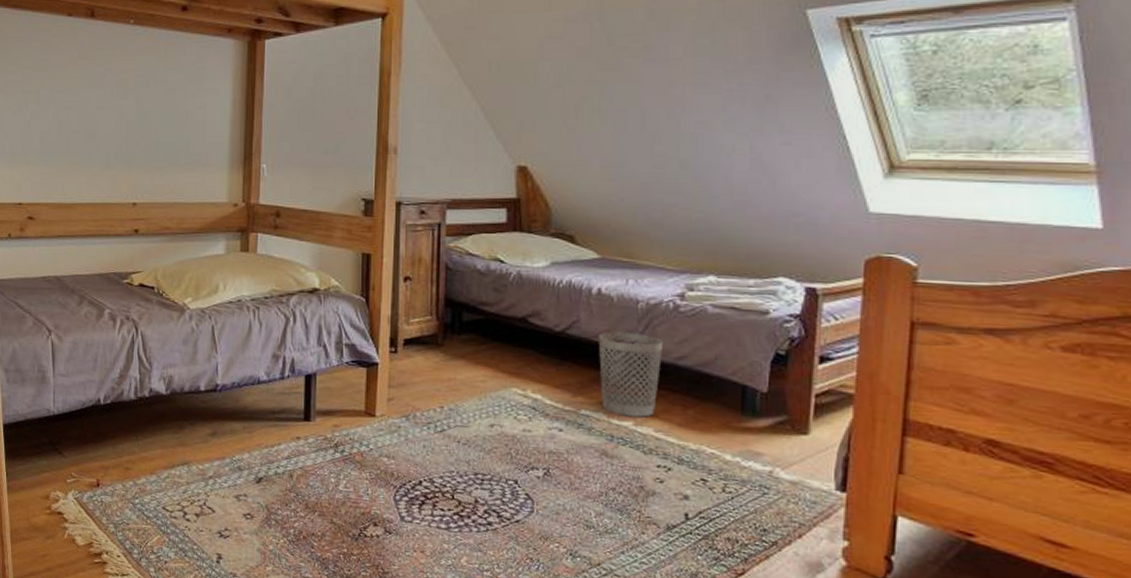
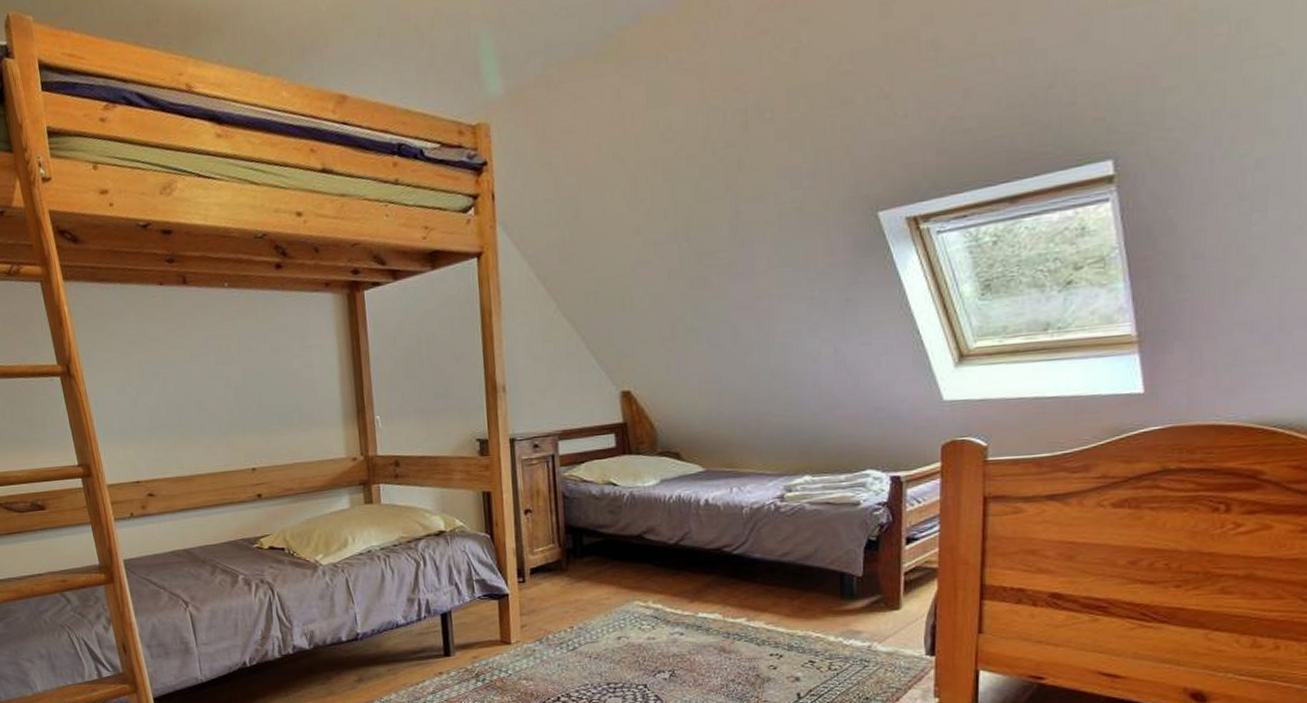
wastebasket: present [598,331,664,418] -> none [709,536,768,614]

